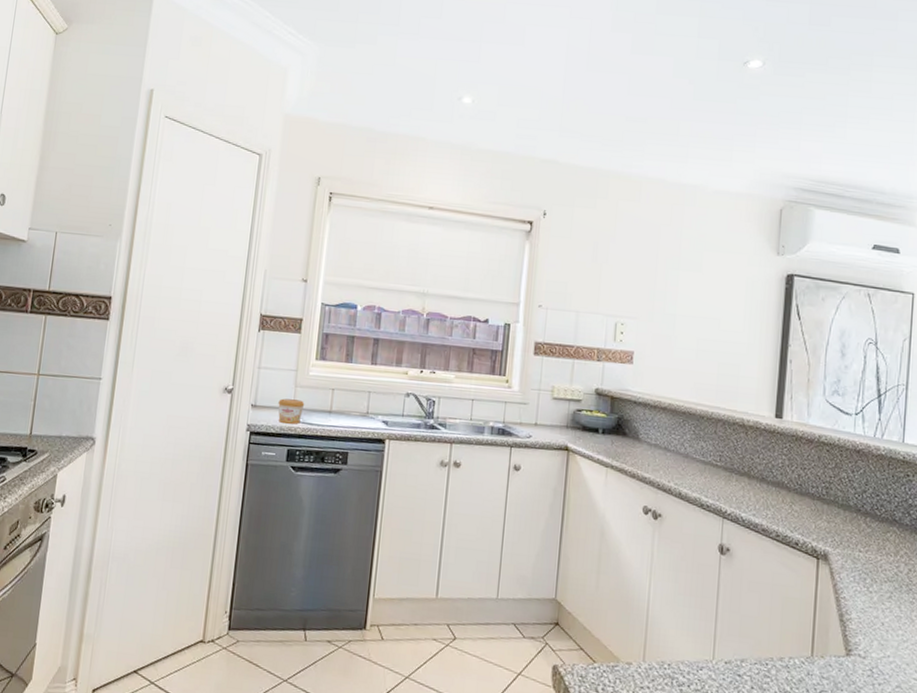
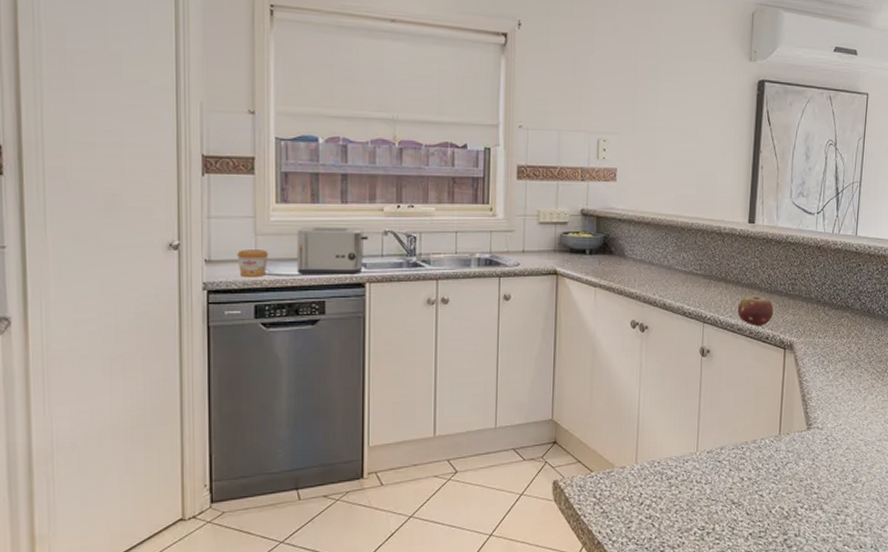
toaster: none [326,382,392,432] -> present [296,226,368,276]
fruit: none [762,494,804,529] -> present [737,295,773,326]

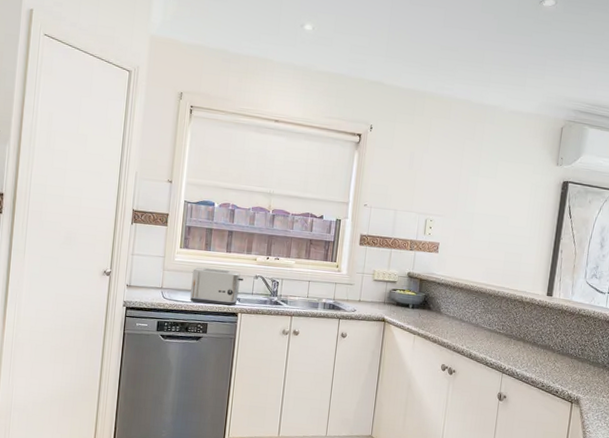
food container: present [237,250,269,277] -> none [149,280,172,301]
fruit: present [737,295,773,326] -> none [532,355,564,381]

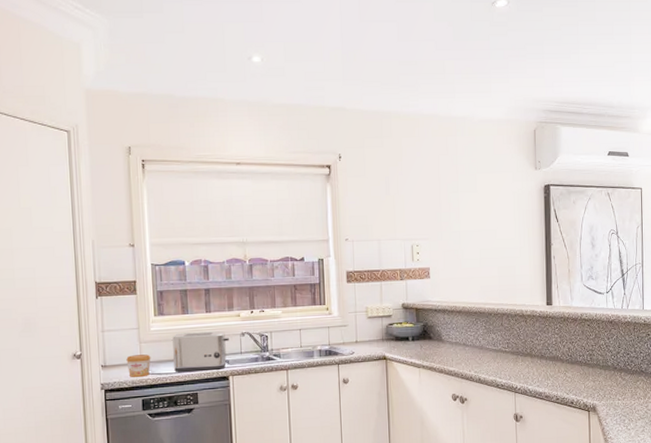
food container: none [149,280,172,301] -> present [126,354,151,377]

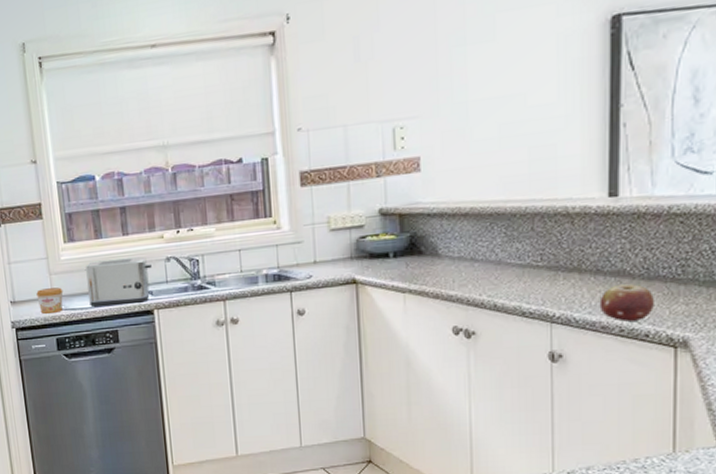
fruit: none [543,366,575,393] -> present [599,284,654,322]

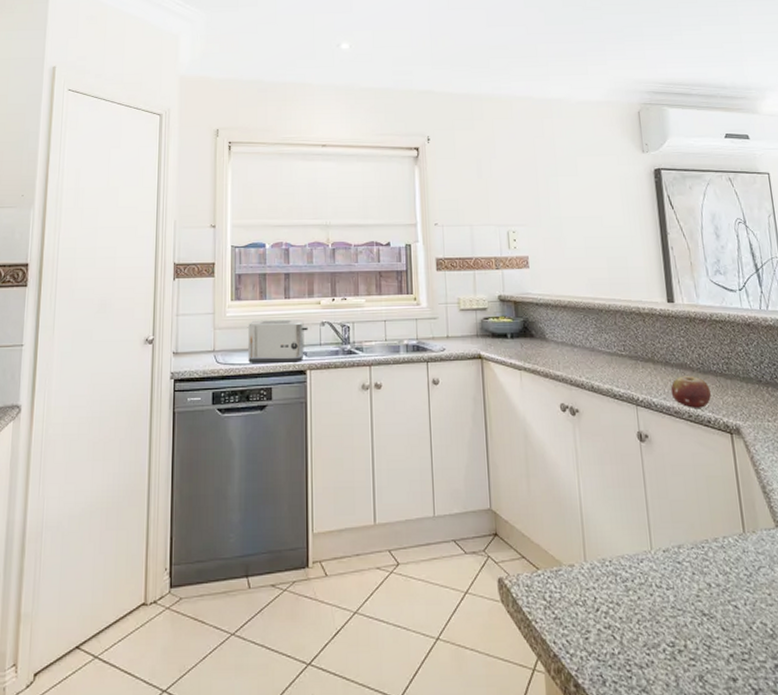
food container: present [36,287,63,314] -> none [199,342,225,367]

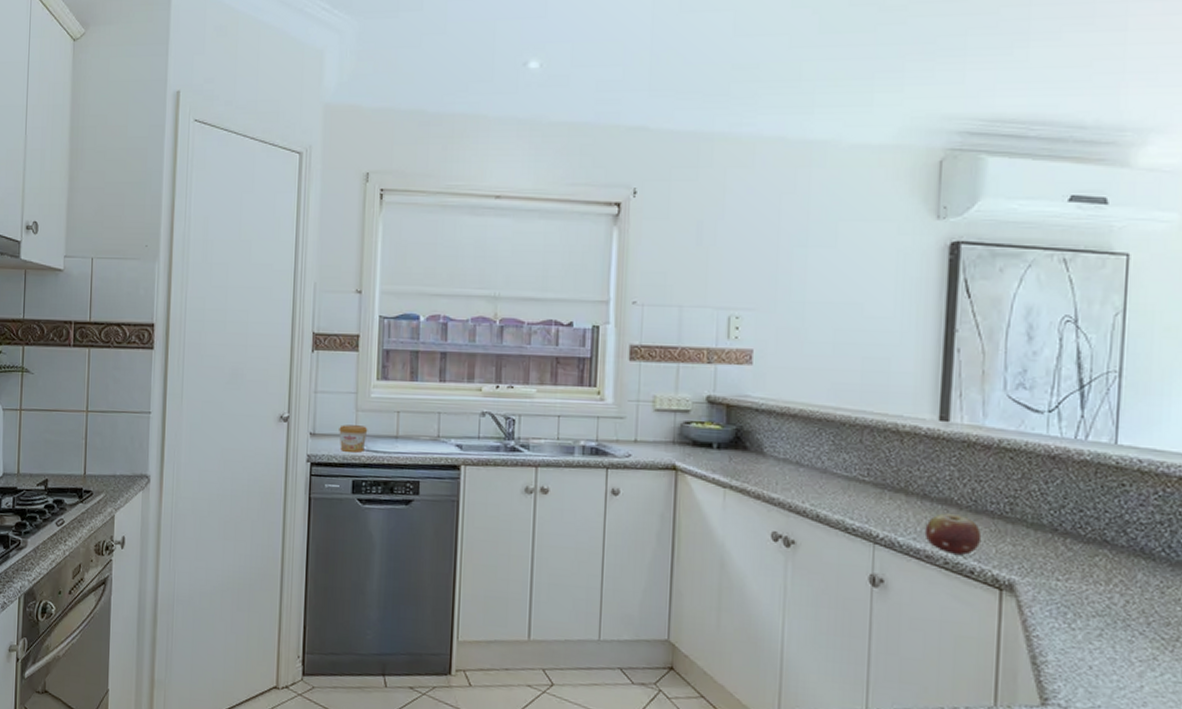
food container: none [199,342,225,367] -> present [339,424,368,453]
toaster: present [247,319,308,364] -> none [393,404,465,457]

